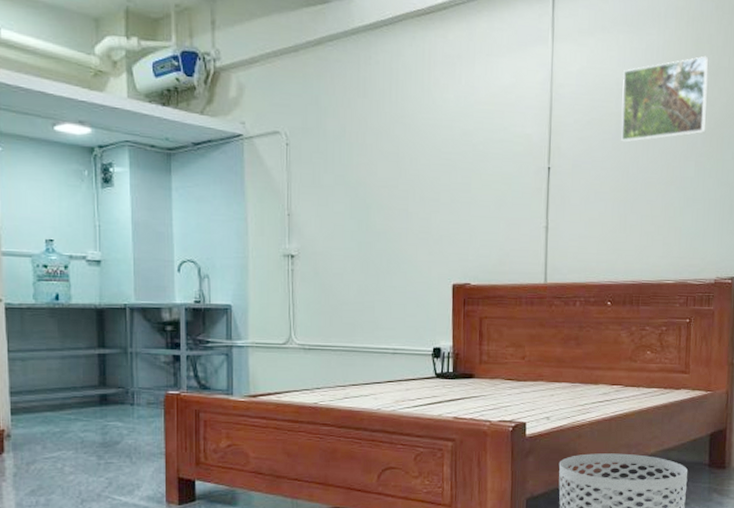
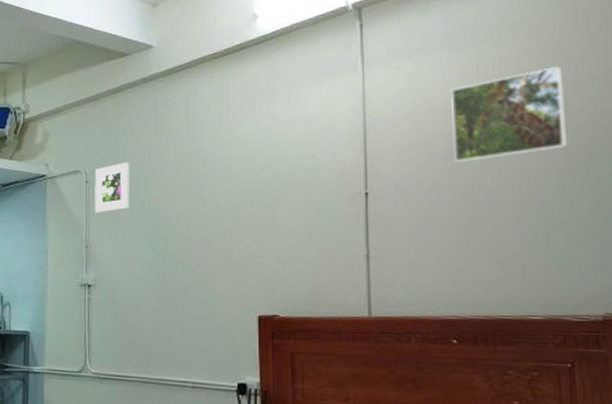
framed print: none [296,125,333,179] -> present [94,162,130,213]

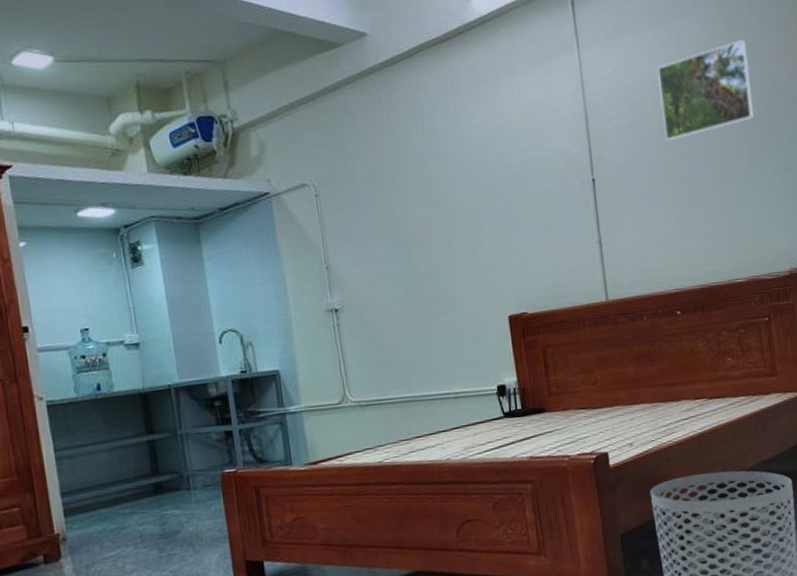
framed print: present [94,162,130,213] -> none [324,169,368,230]

